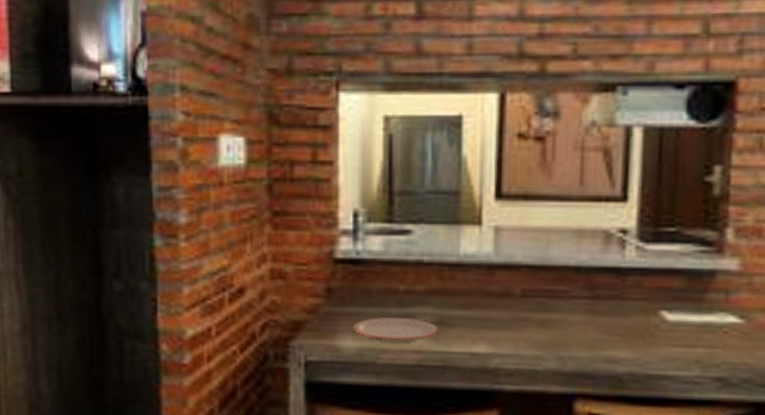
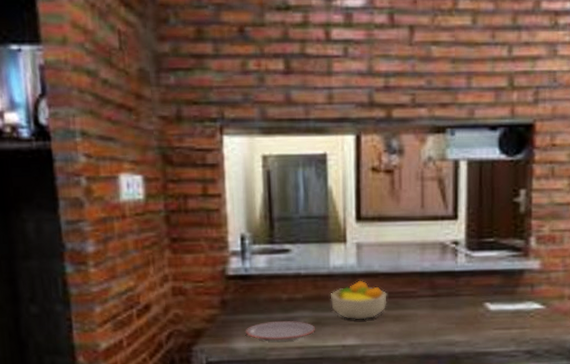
fruit bowl: none [458,272,531,323] -> present [330,280,387,320]

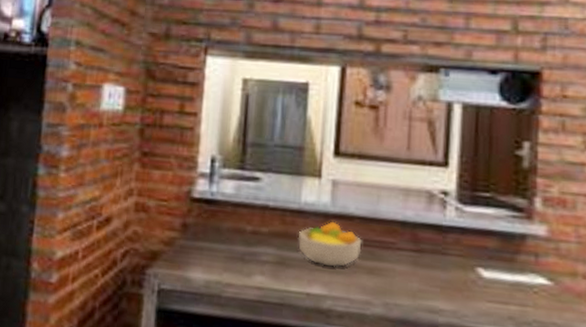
plate: present [245,320,315,342] -> none [202,253,278,279]

